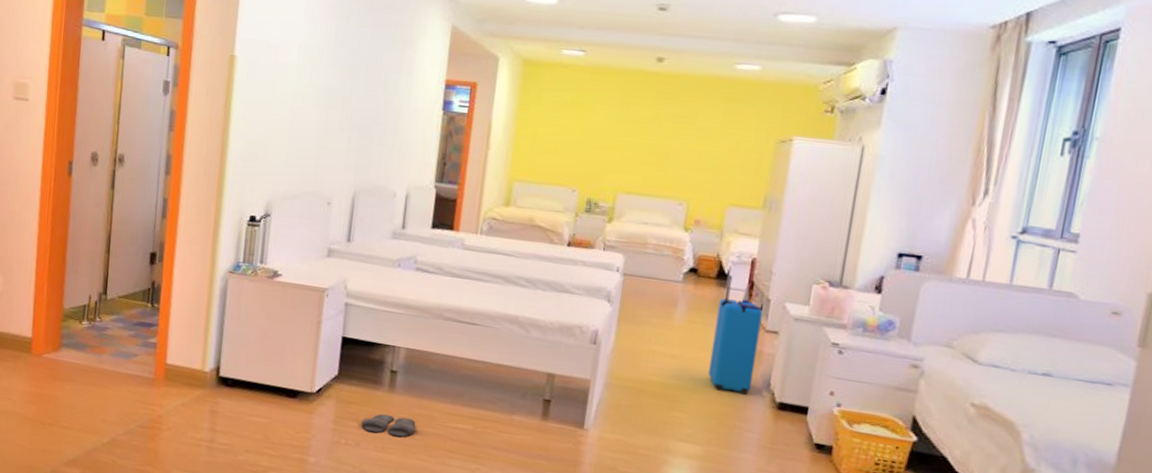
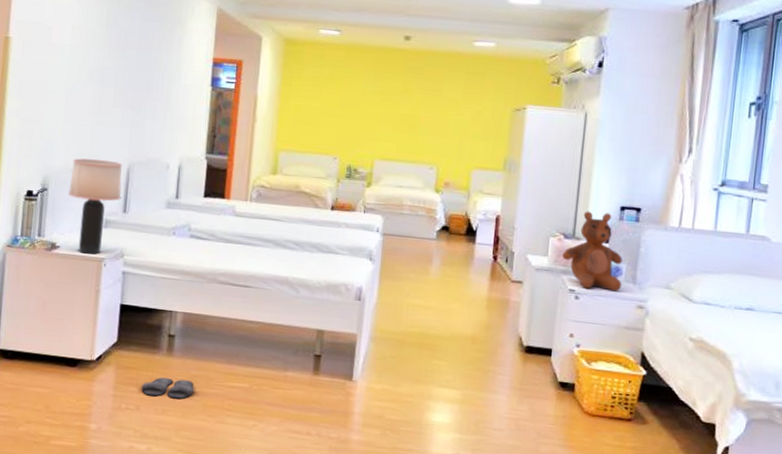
table lamp: none [291,183,347,285] -> present [67,158,122,255]
suitcase: present [708,274,763,395] -> none [463,231,508,341]
teddy bear: none [826,256,897,348] -> present [562,211,622,292]

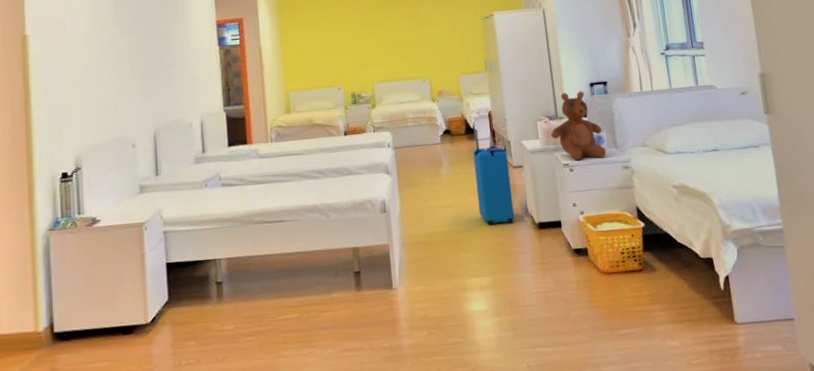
table lamp: present [67,158,122,255] -> none [101,130,152,223]
slippers: present [141,377,196,399] -> none [198,322,251,347]
suitcase: none [463,231,508,341] -> present [472,128,515,226]

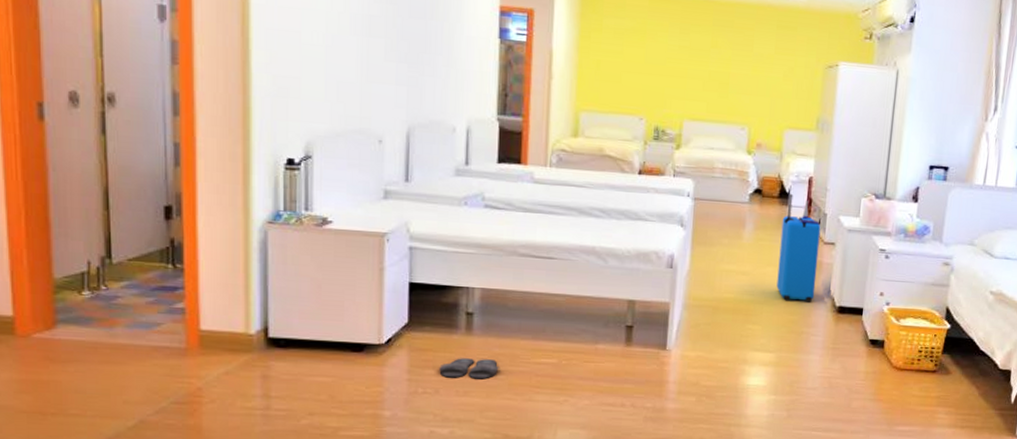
slippers: none [198,322,251,347] -> present [439,358,501,379]
teddy bear: present [551,91,607,161] -> none [873,170,930,250]

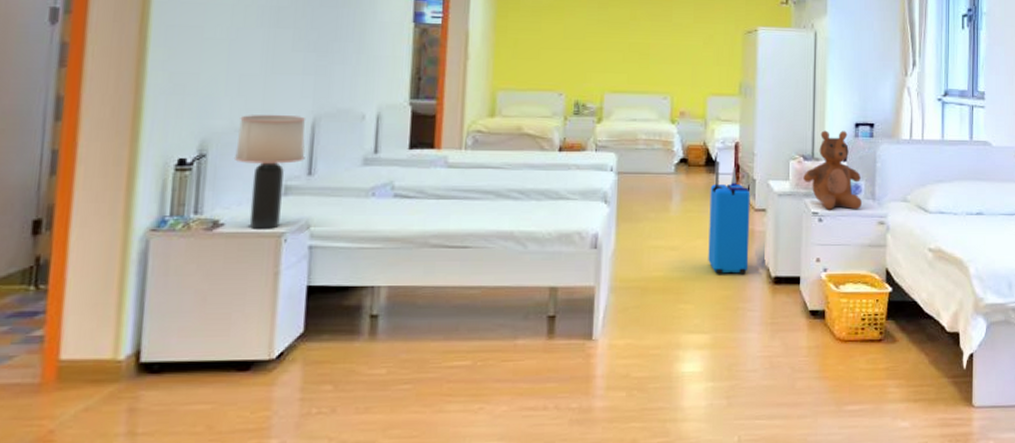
table lamp: none [337,121,402,230] -> present [233,114,306,231]
slippers: present [439,358,501,379] -> none [337,367,408,393]
teddy bear: none [873,170,930,250] -> present [803,130,863,210]

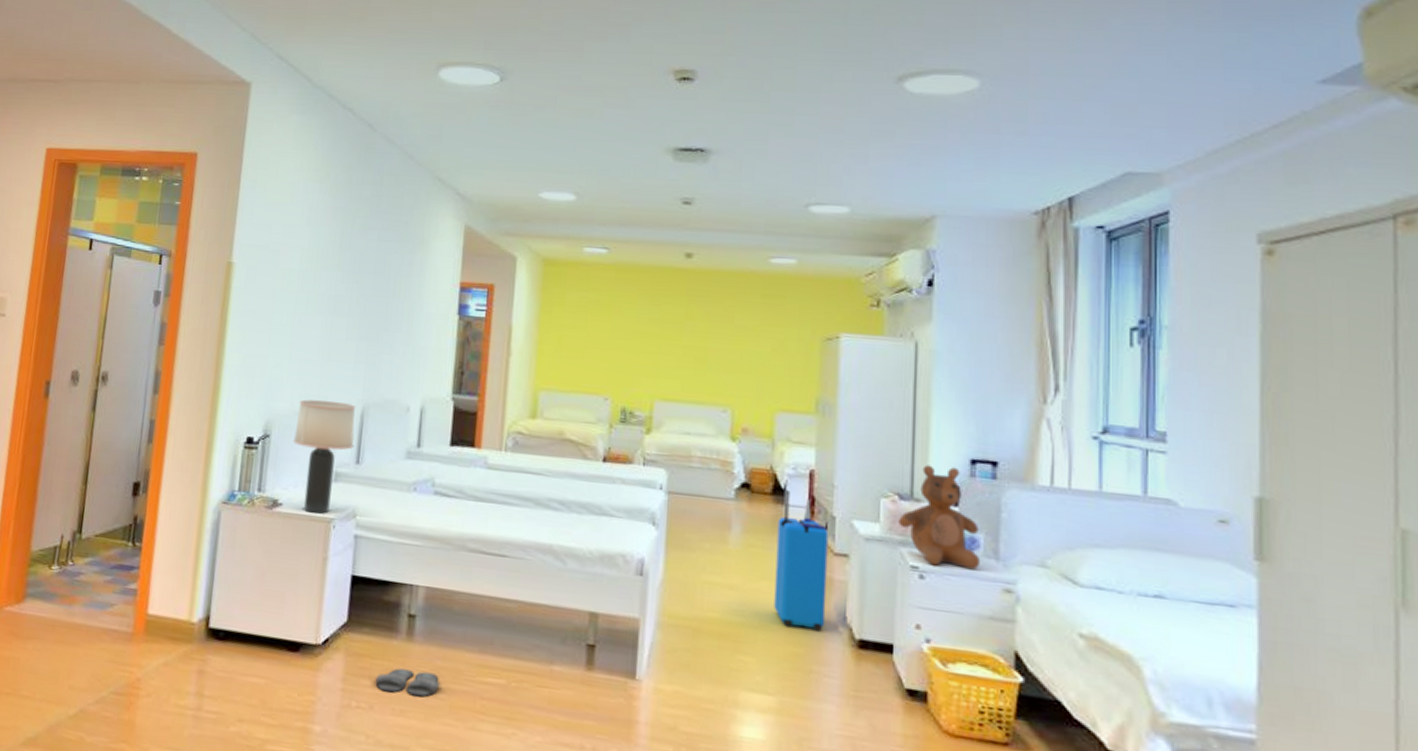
slippers: none [337,367,408,393] -> present [375,668,442,697]

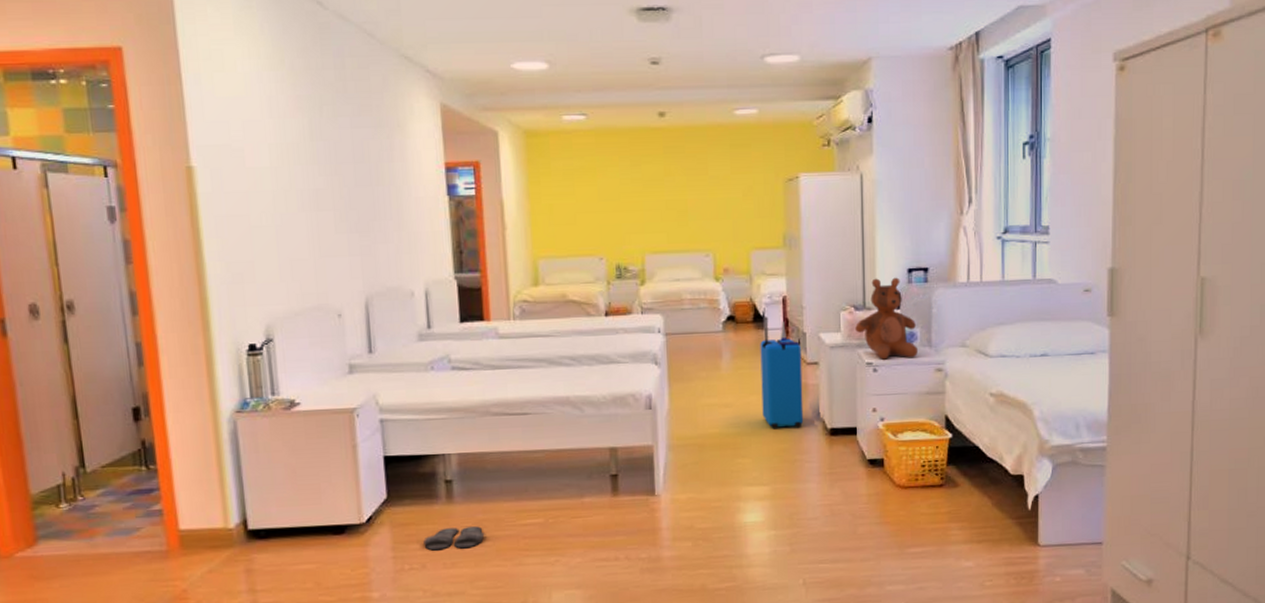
table lamp: present [292,399,355,515] -> none [298,296,364,408]

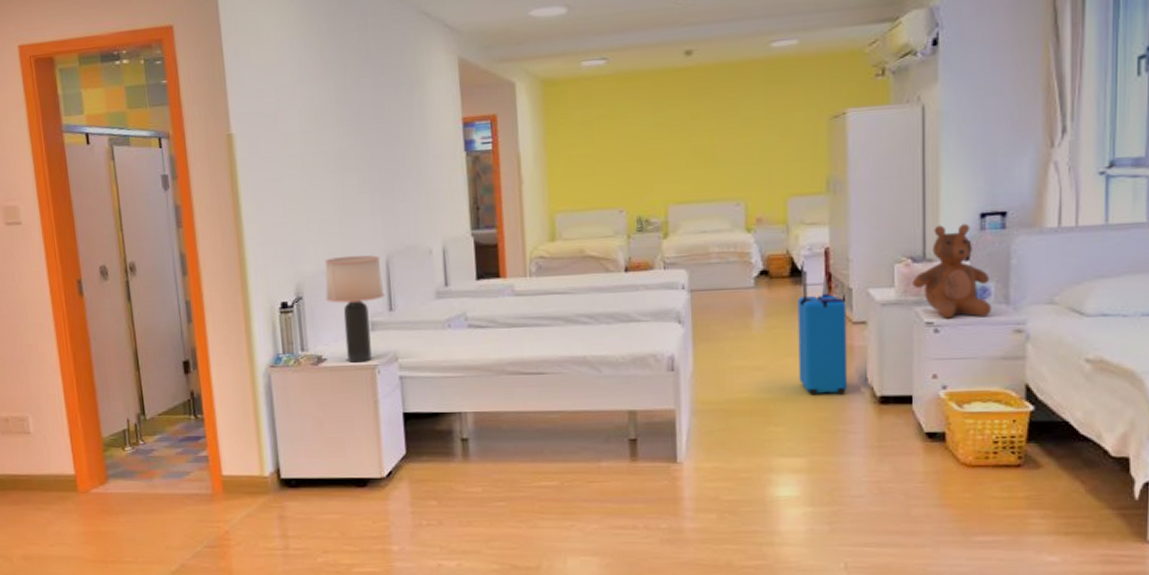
table lamp: none [298,296,364,408] -> present [324,255,385,364]
slippers: present [423,526,486,551] -> none [440,486,501,508]

